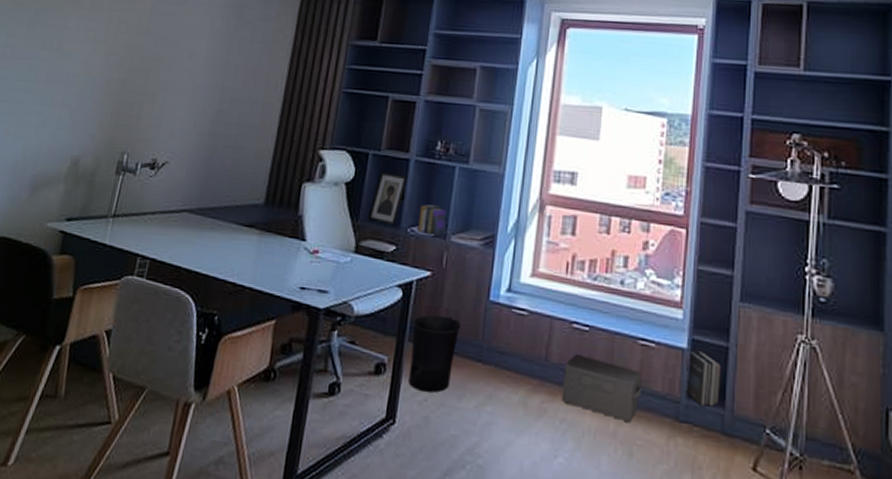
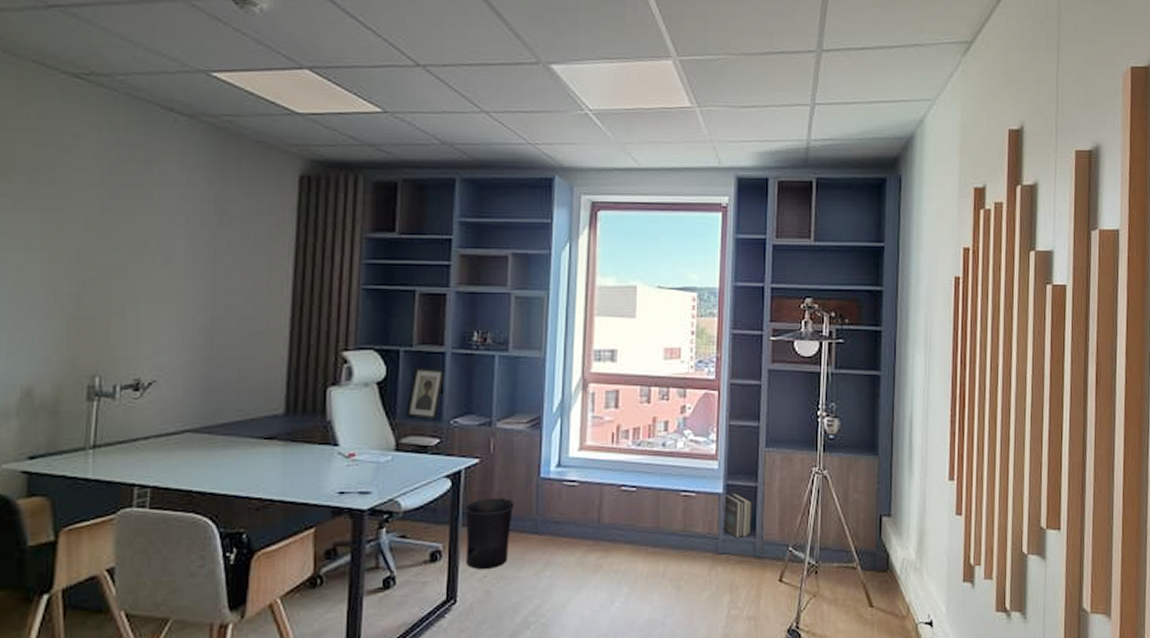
books: present [417,204,447,236] -> none [460,395,492,425]
storage box: present [561,353,643,423] -> none [615,512,686,563]

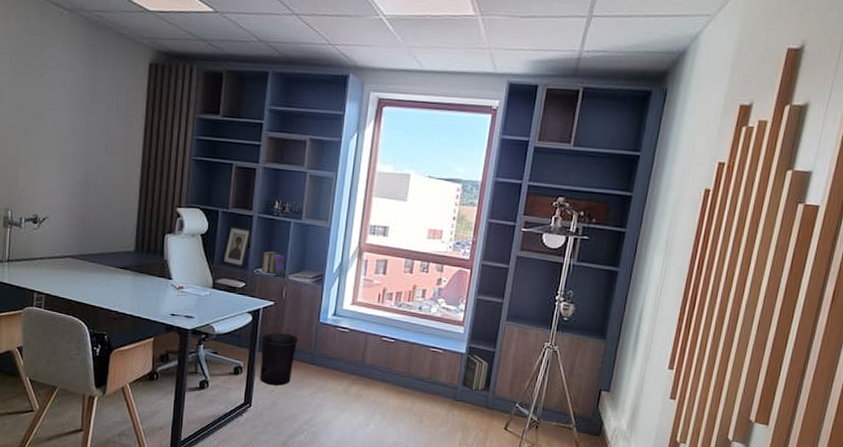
books: none [460,395,492,425] -> present [261,251,286,276]

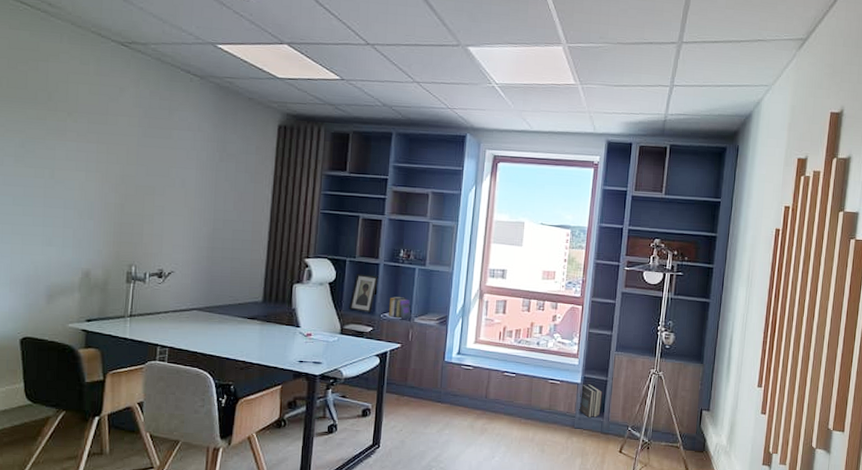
waste bin: present [260,332,299,386] -> none [388,373,425,425]

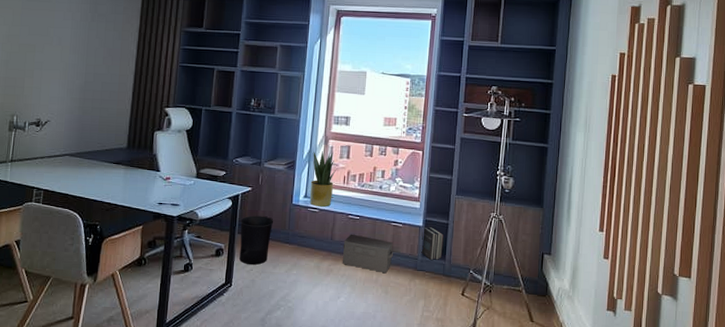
picture frame: present [348,274,378,313] -> none [204,122,231,158]
books: present [388,297,411,319] -> none [240,143,261,164]
waste bin: none [388,373,425,425] -> present [239,215,274,265]
planter: none [463,305,492,364] -> present [309,150,337,207]
storage box: none [497,392,551,432] -> present [342,234,394,274]

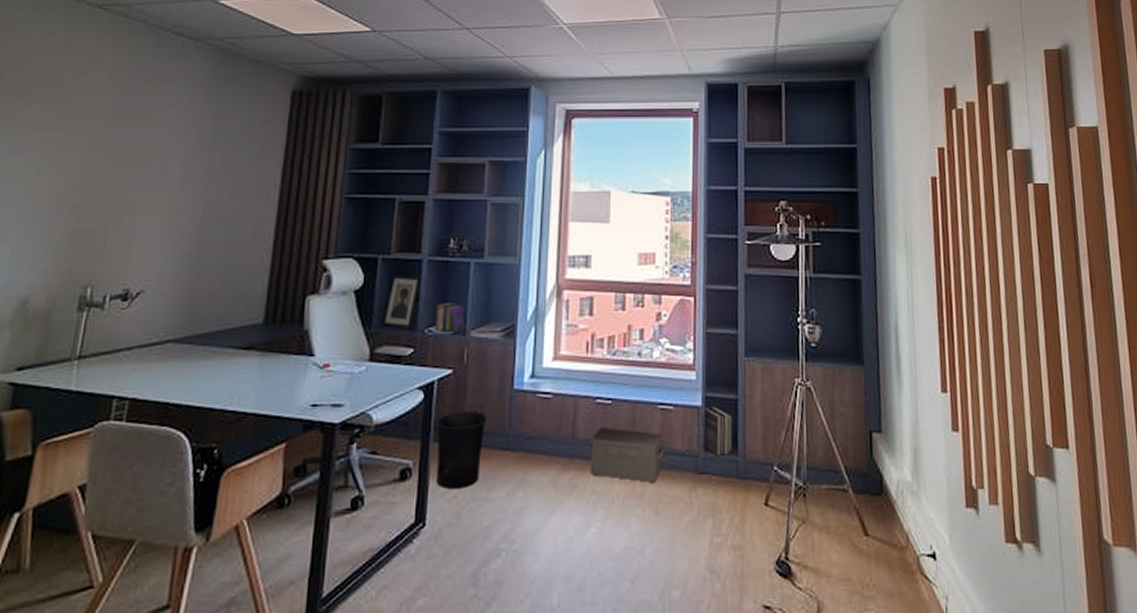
picture frame: none [204,122,231,158] -> present [381,275,421,328]
books: none [240,143,261,164] -> present [434,303,466,333]
planter: present [309,150,337,207] -> none [538,305,576,391]

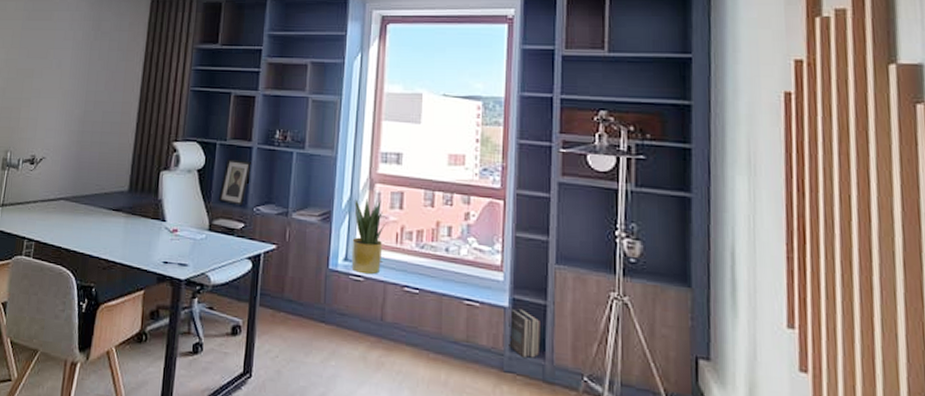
books: present [434,303,466,333] -> none [262,186,289,214]
waste bin: present [436,411,487,489] -> none [261,282,305,350]
planter: none [538,305,576,391] -> present [351,197,387,275]
storage box: present [590,427,665,484] -> none [396,313,469,374]

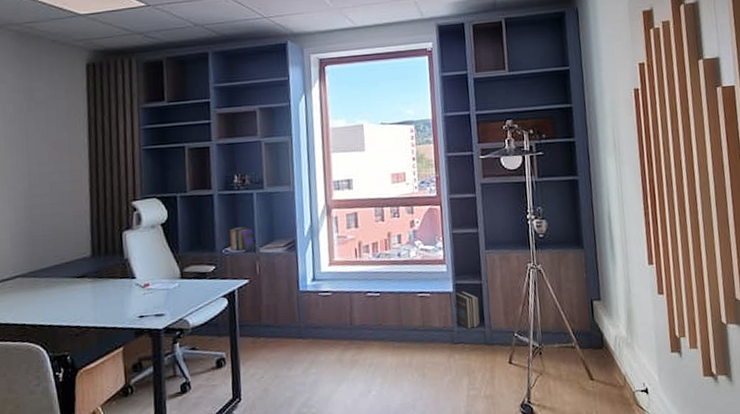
picture frame: present [218,159,251,206] -> none [186,208,215,251]
books: none [262,186,289,214] -> present [230,227,256,252]
planter: present [351,197,387,275] -> none [315,221,346,289]

